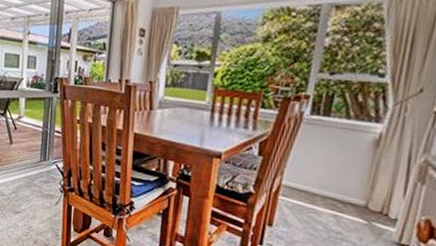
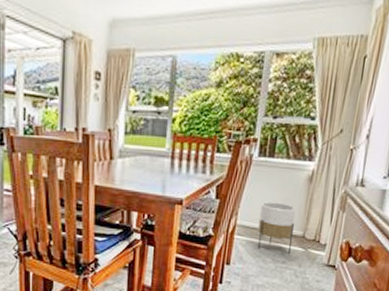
planter: none [307,163,357,224] -> present [257,202,296,253]

